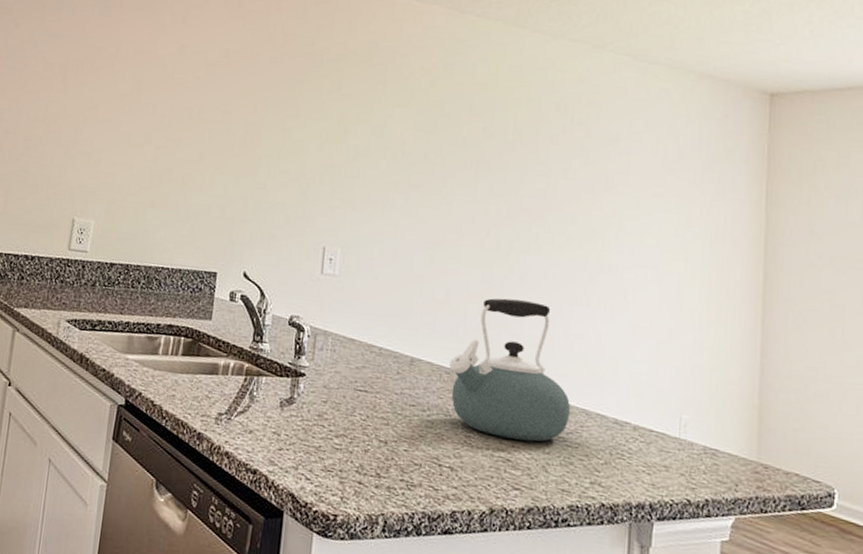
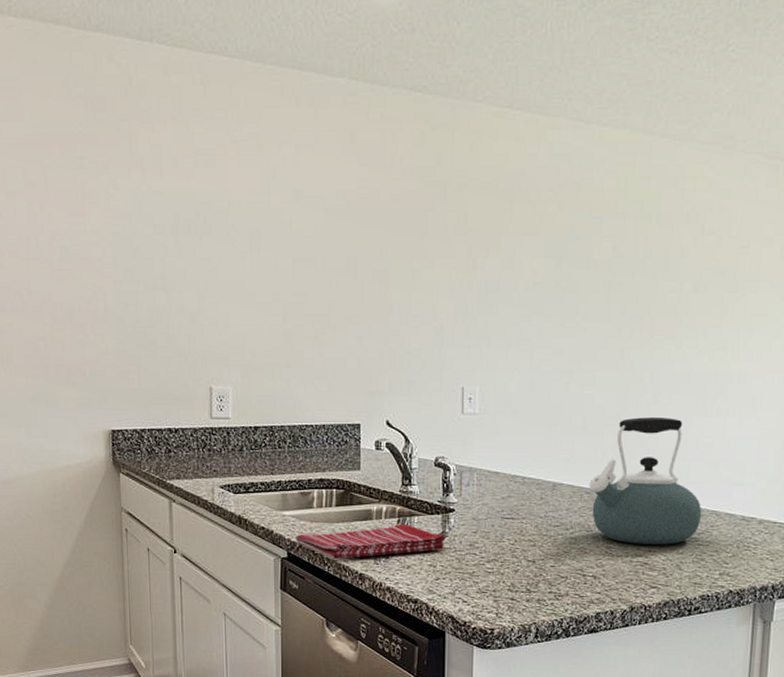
dish towel: none [136,381,293,417] -> present [295,523,446,559]

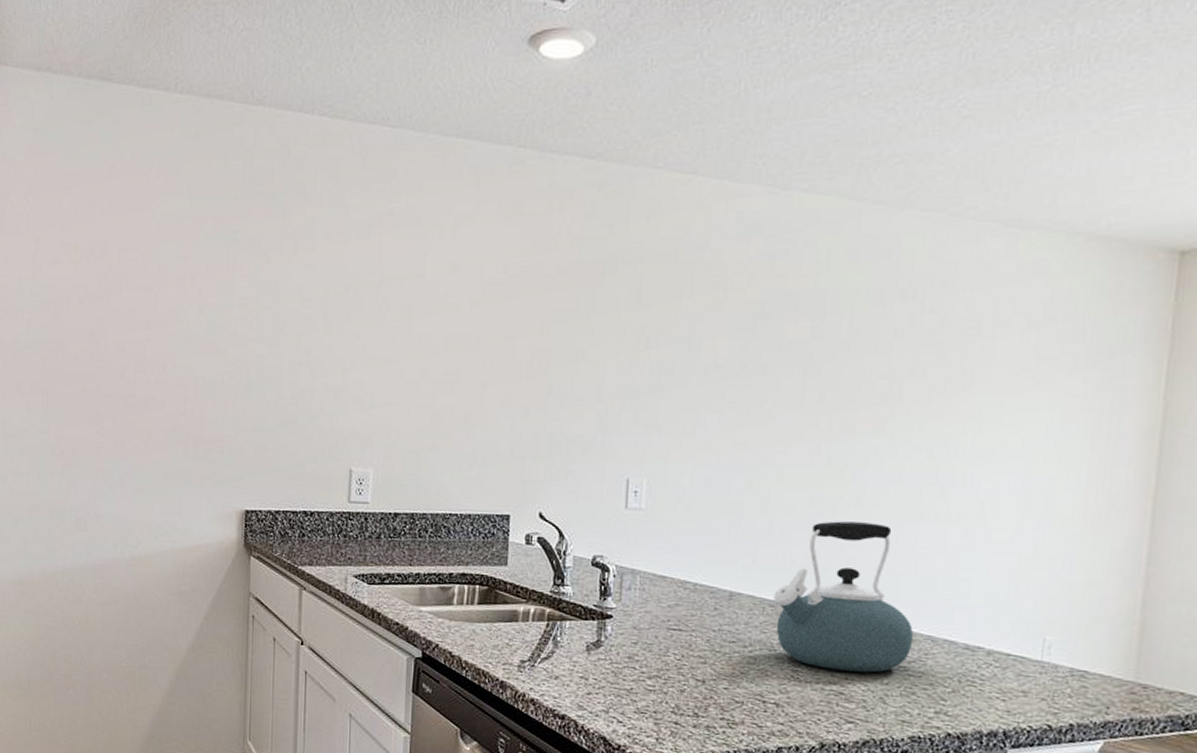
dish towel: present [295,523,446,559] -> none [432,628,601,664]

